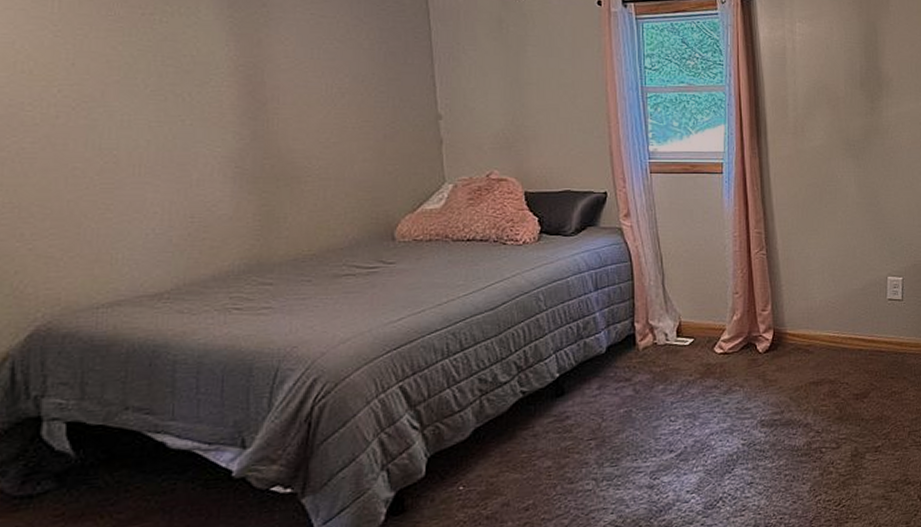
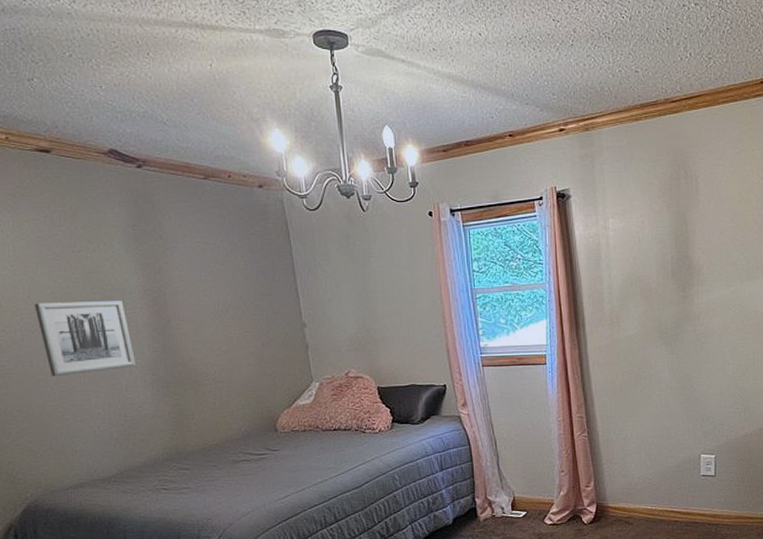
wall art: none [80,72,215,164] -> present [34,301,137,376]

